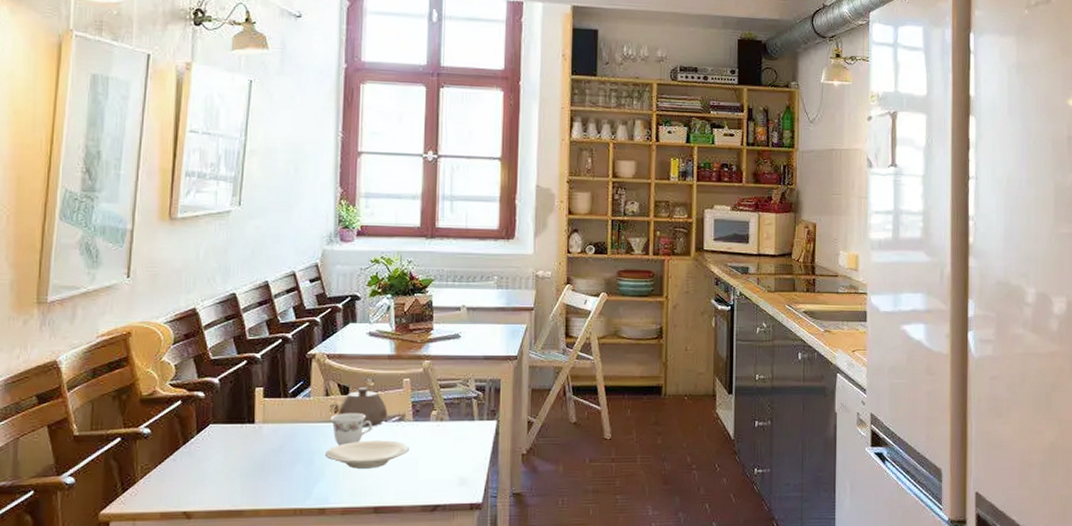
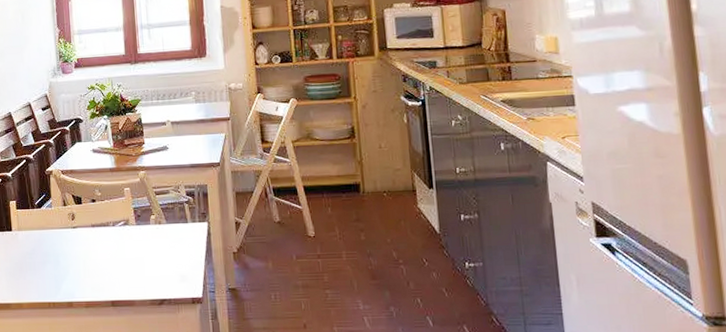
saucer: present [324,440,409,469] -> none [67,242,135,268]
teacup: present [330,412,372,446] -> none [69,219,103,248]
sugar bowl: present [338,387,388,427] -> none [75,197,115,232]

